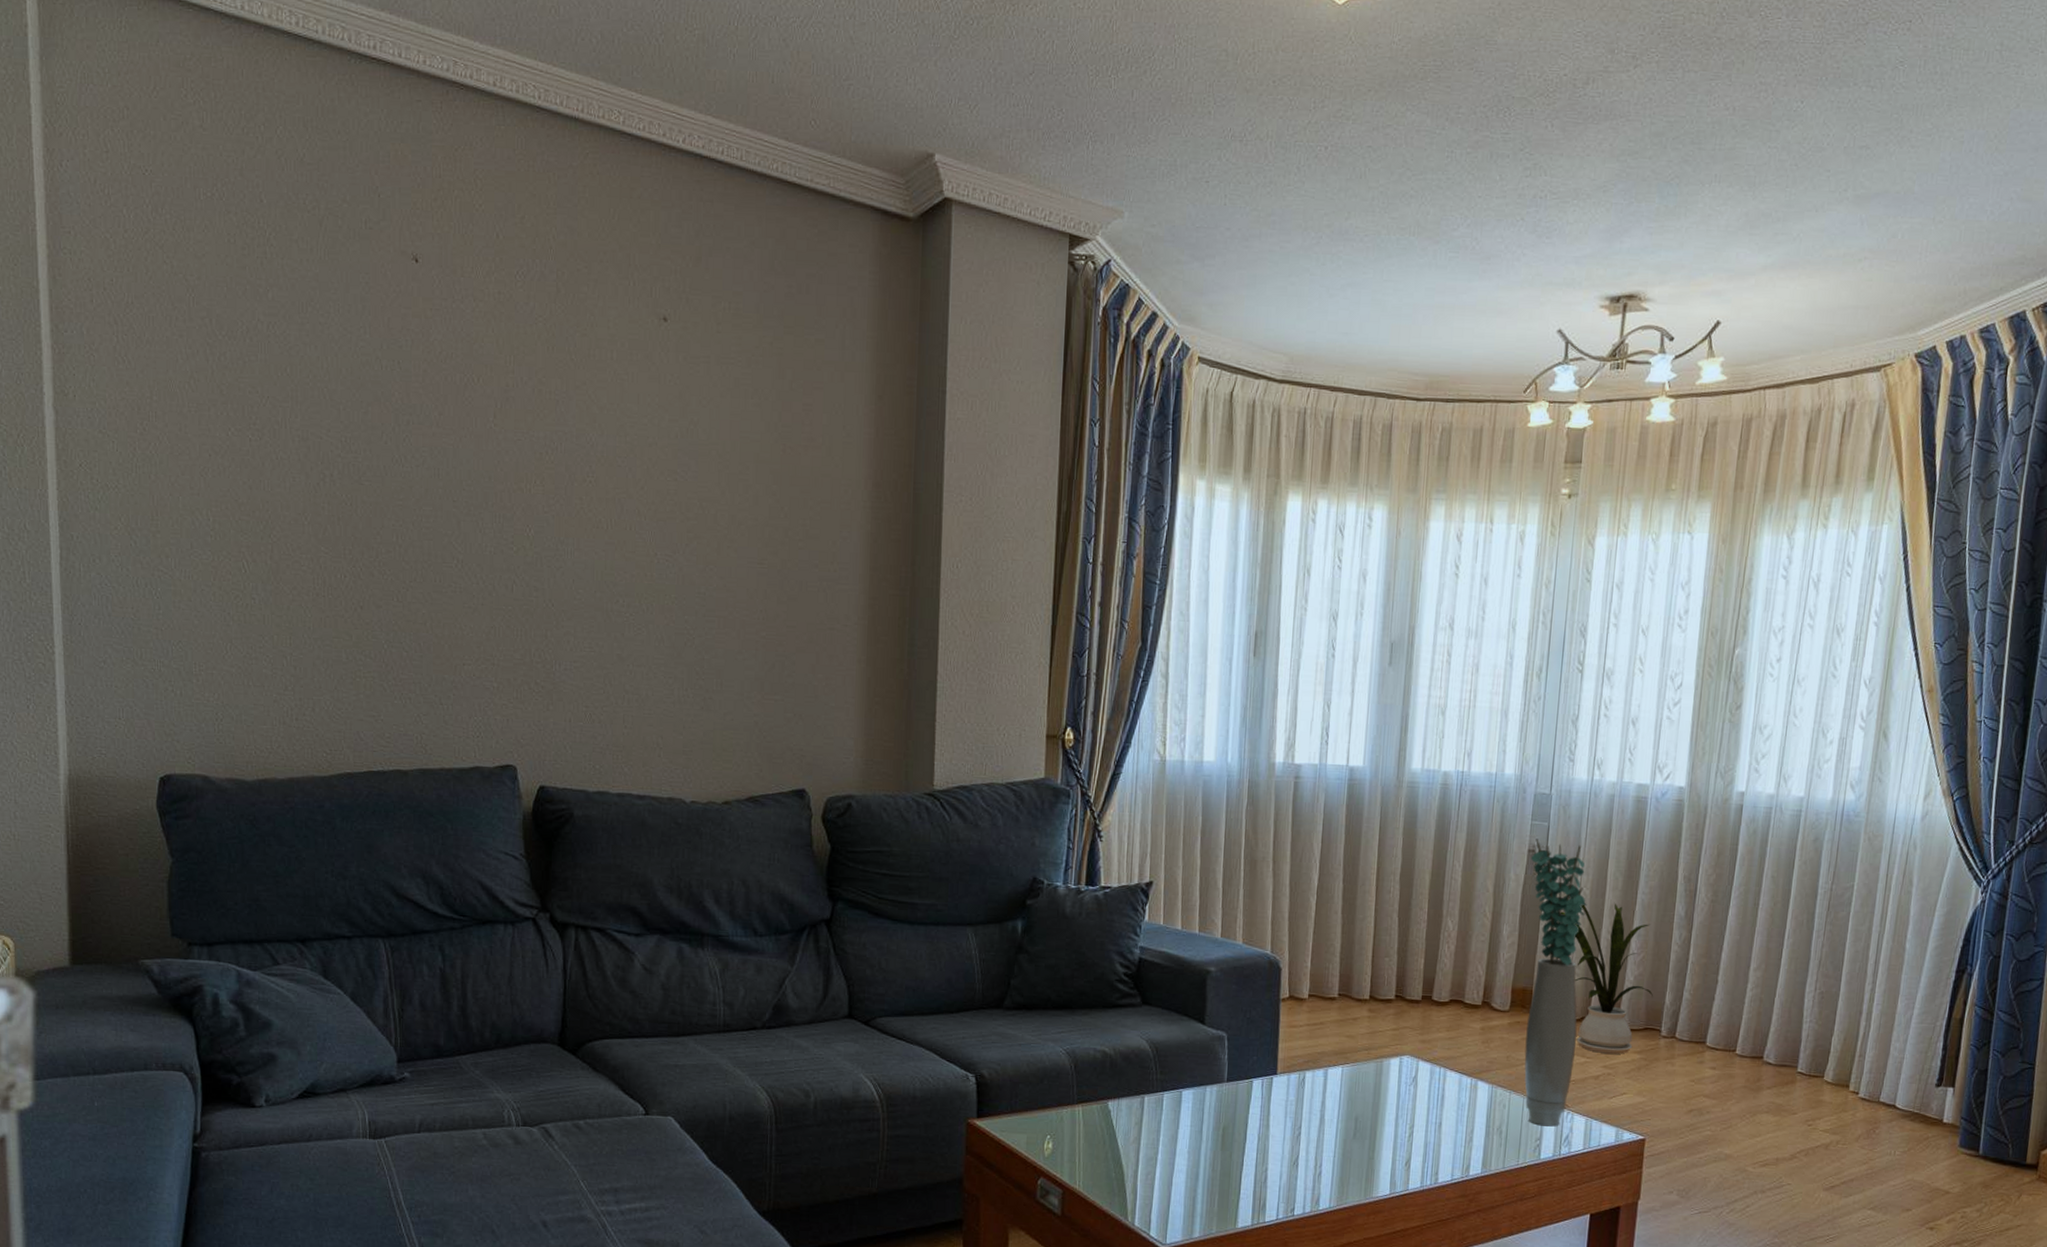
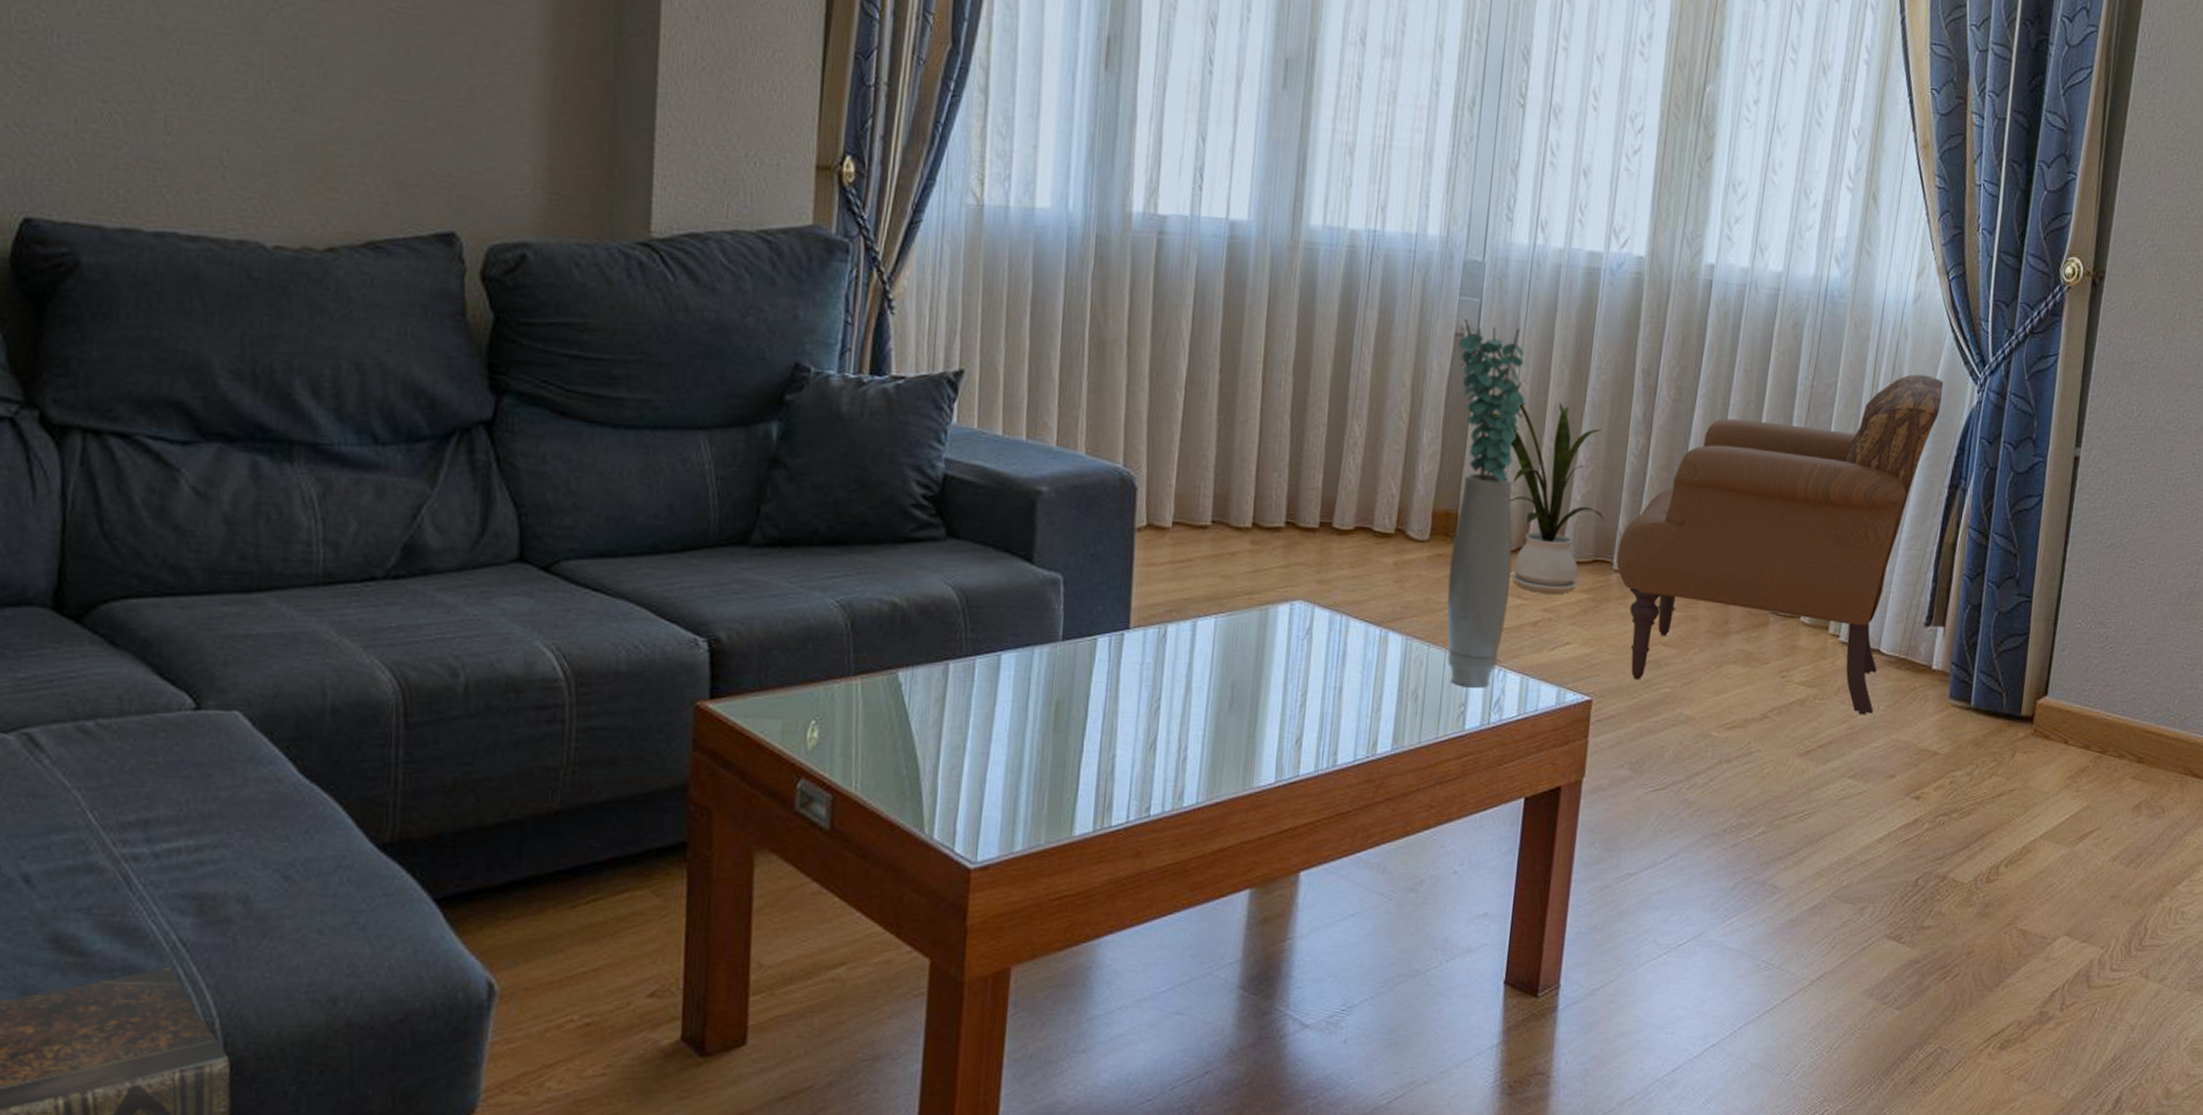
armchair: none [1664,878,1949,1159] -> present [1616,374,1943,715]

